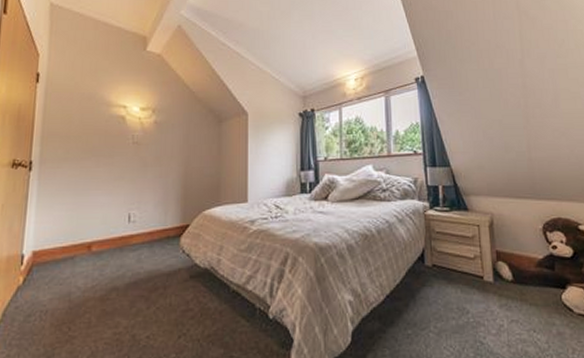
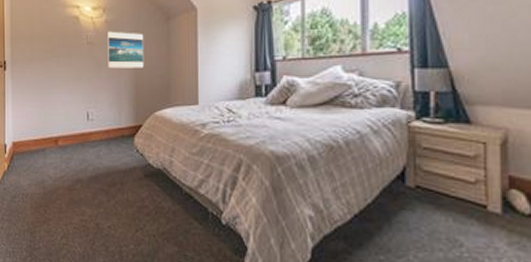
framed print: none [155,132,195,169] -> present [108,31,144,69]

